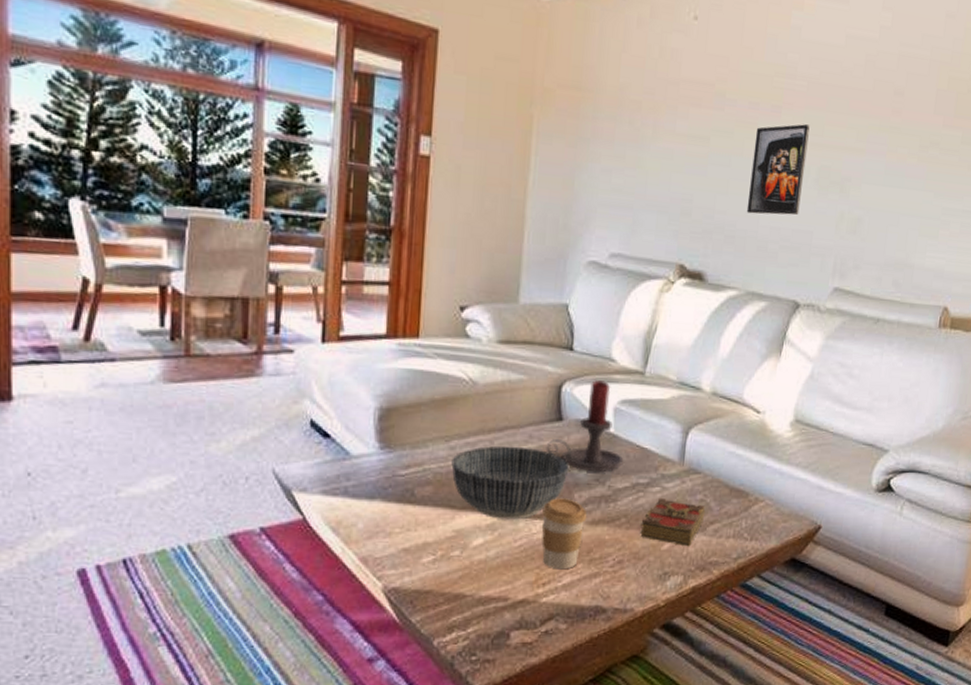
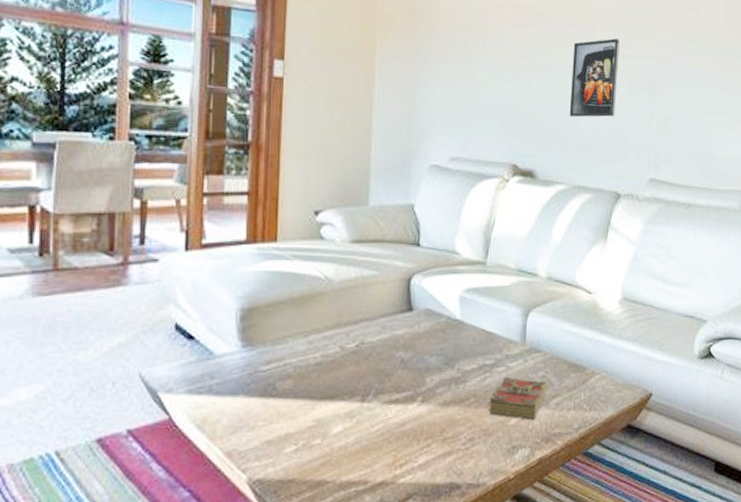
bowl: present [451,446,570,520] -> none [310,337,421,407]
coffee cup: present [541,498,587,570] -> none [397,383,439,451]
candle holder: present [546,380,624,472] -> none [398,272,471,357]

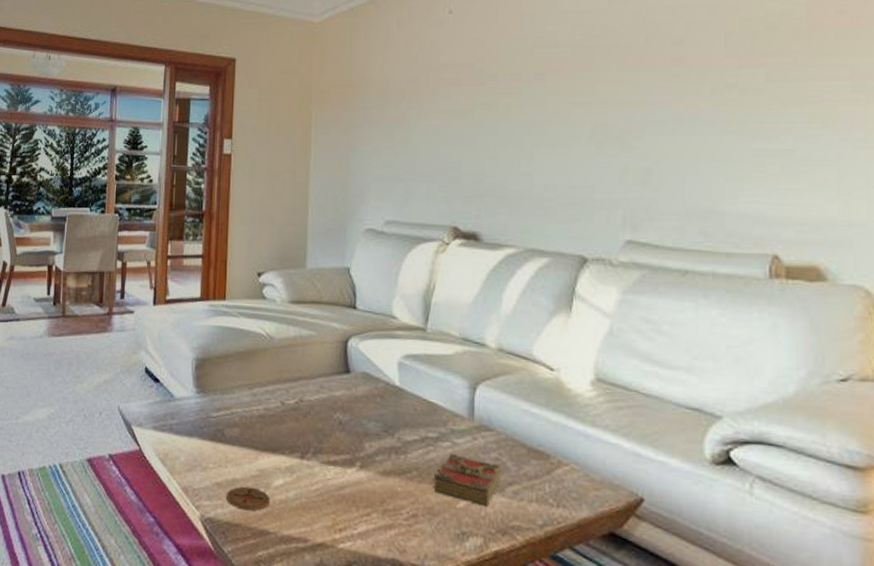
coaster: none [279,439,328,464] -> present [226,486,270,511]
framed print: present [569,38,620,118] -> none [518,86,578,175]

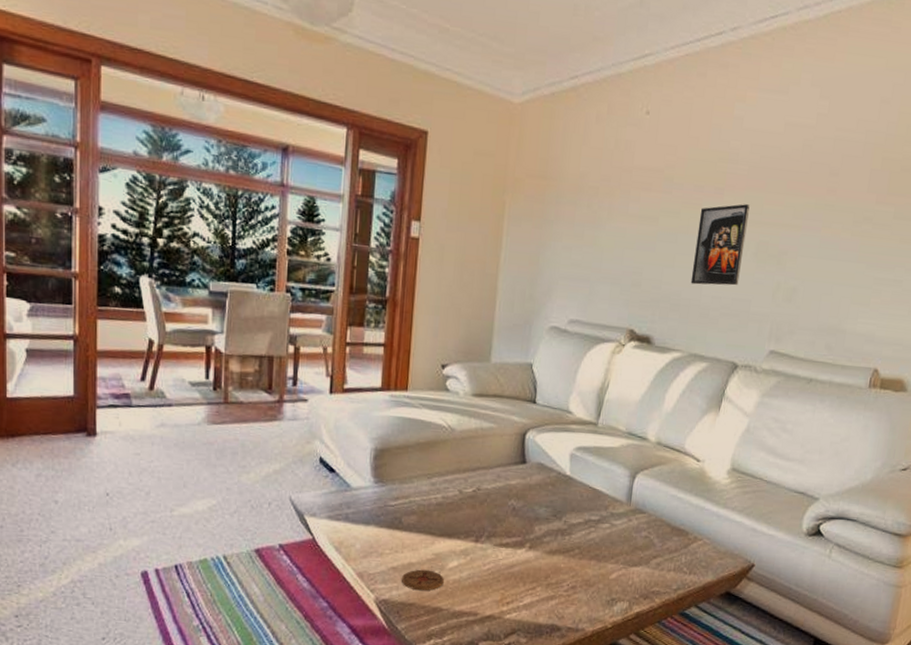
book: present [433,453,502,508] -> none [591,533,649,577]
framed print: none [518,86,578,175] -> present [690,204,750,286]

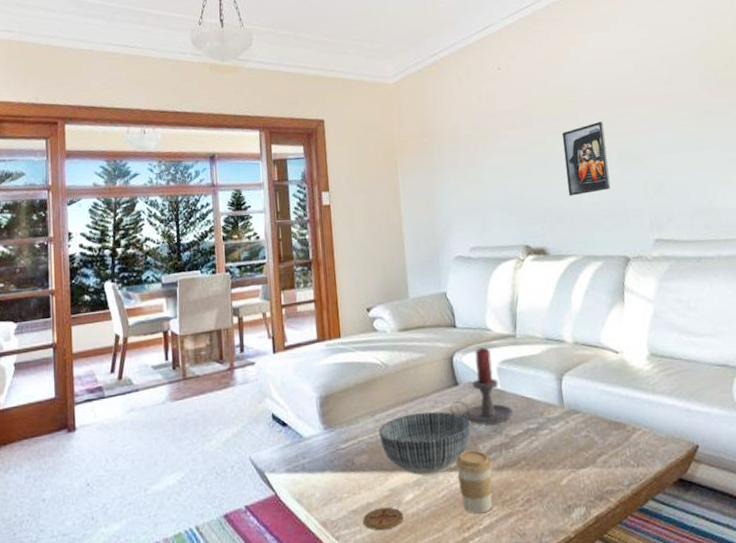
bowl: none [432,484,531,547] -> present [378,411,471,475]
coffee cup: none [506,530,546,592] -> present [455,450,493,514]
candle holder: none [511,429,578,509] -> present [449,347,514,425]

